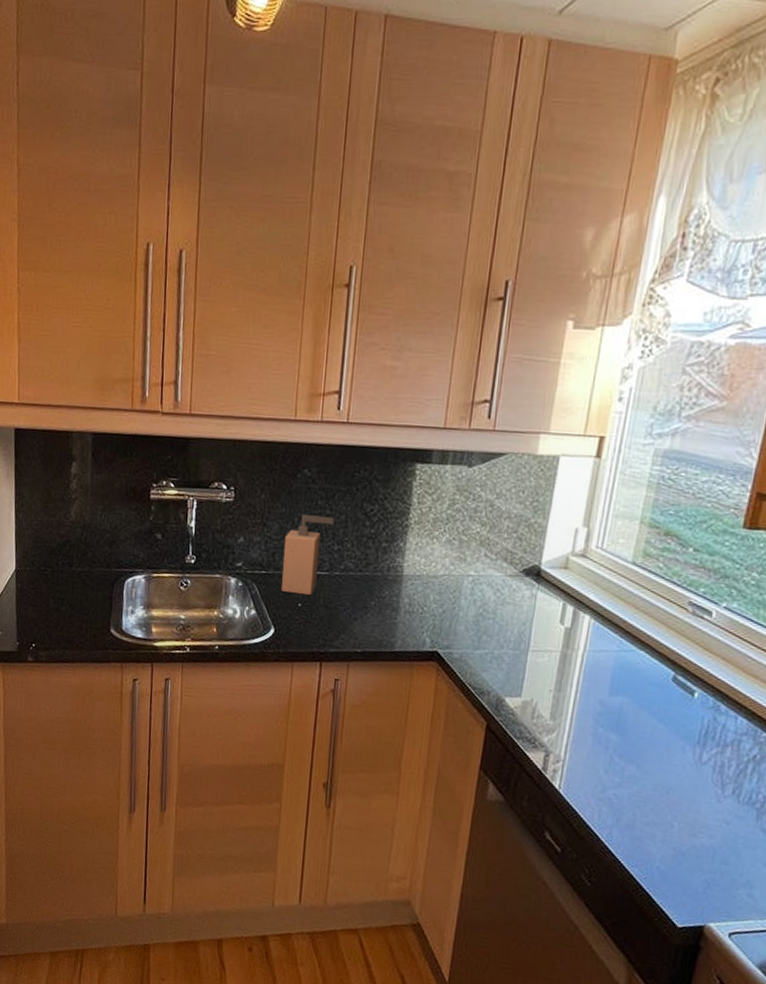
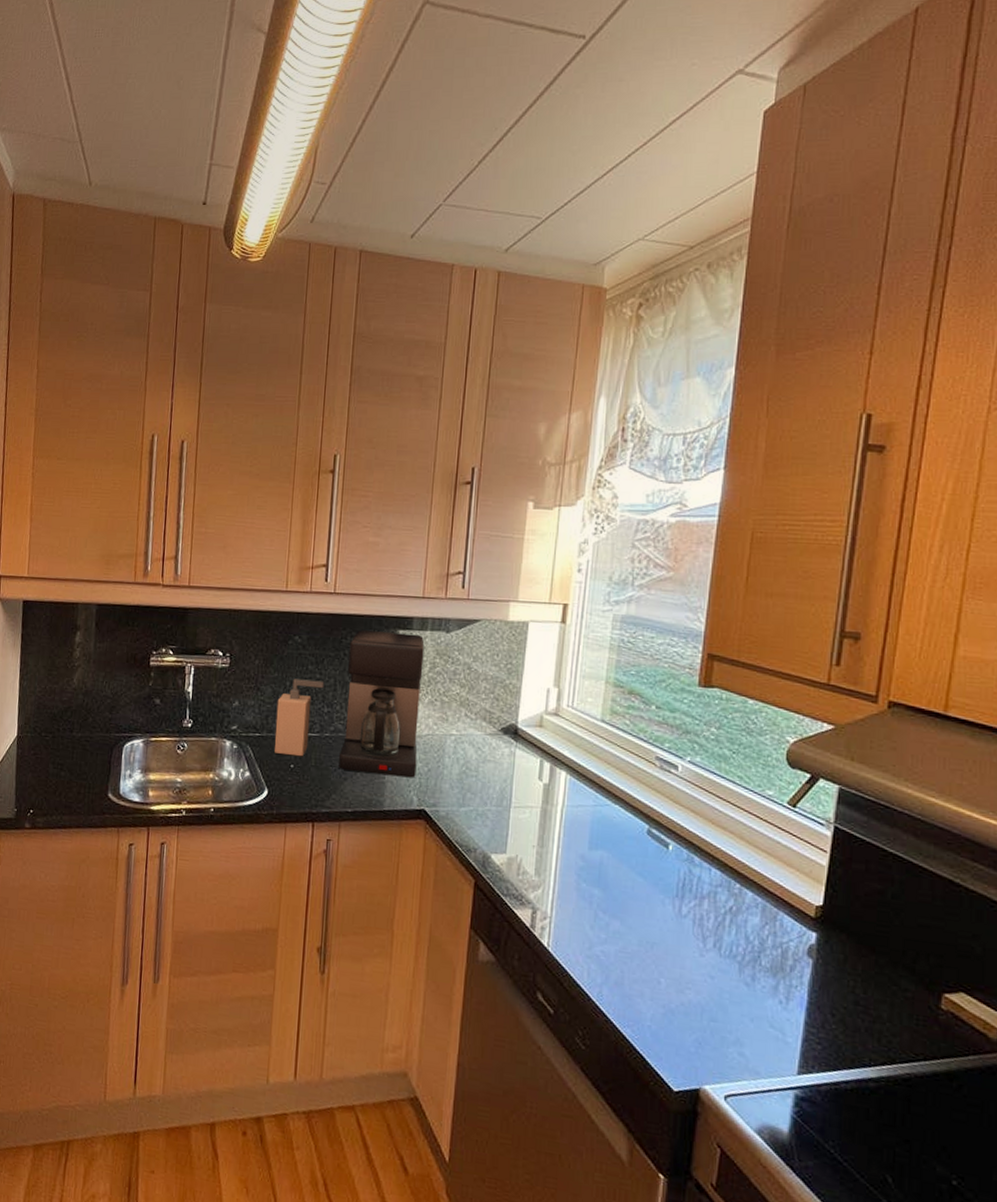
coffee maker: none [348,463,444,620] -> present [339,630,425,778]

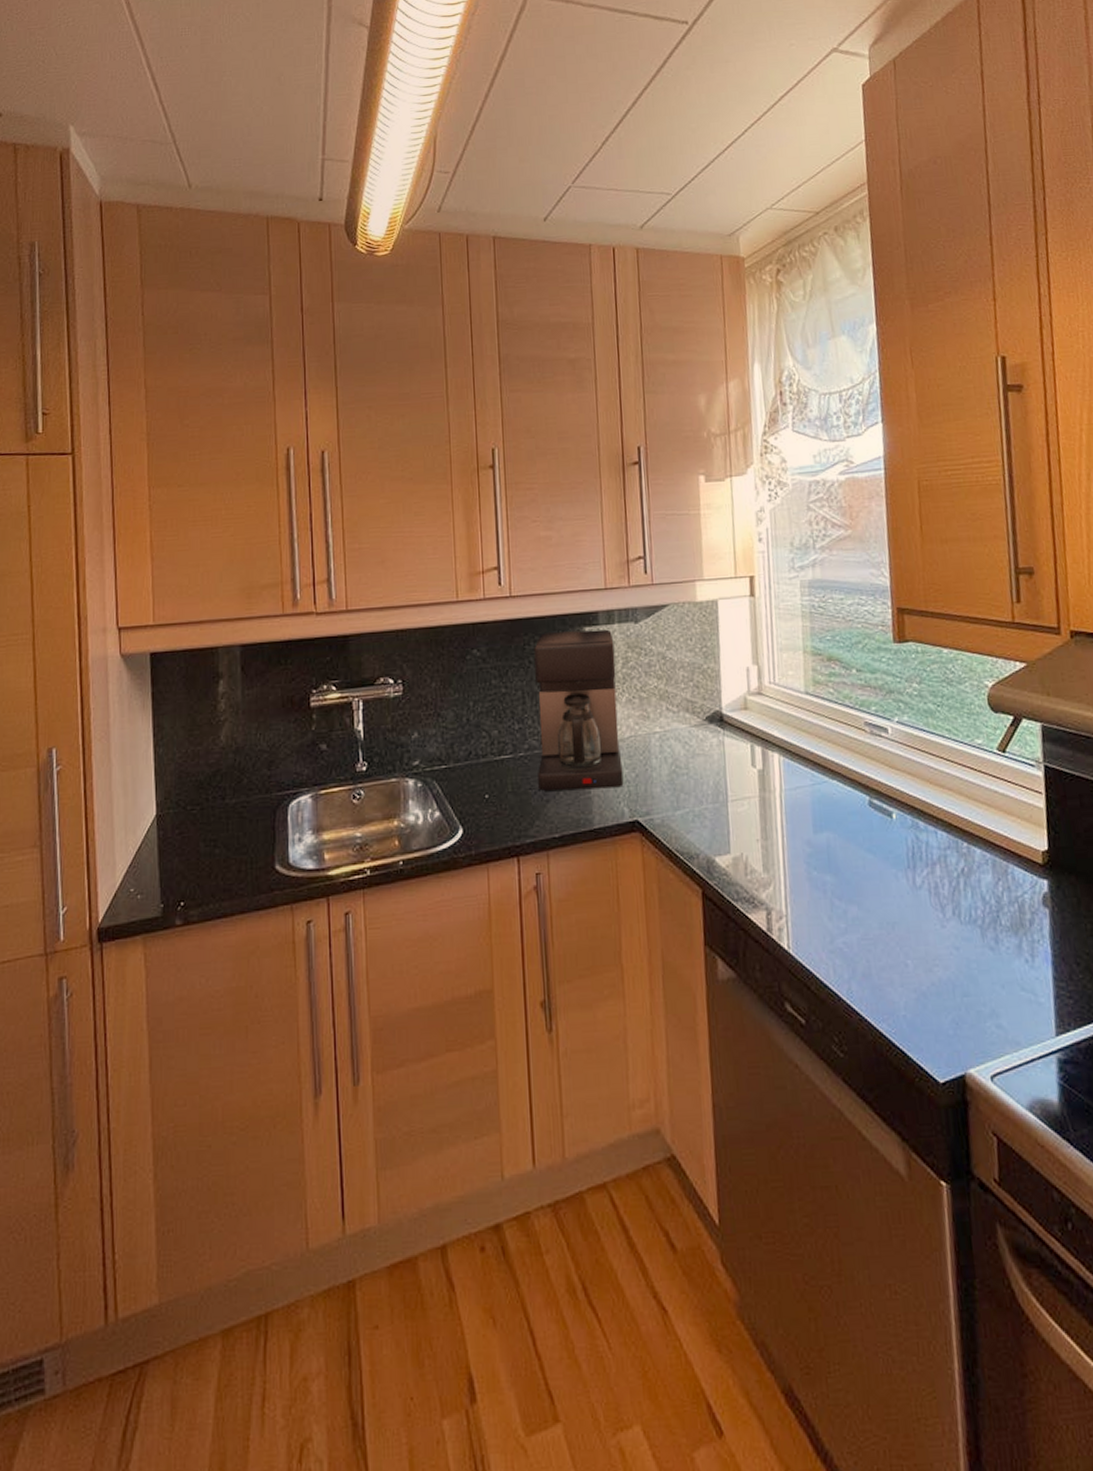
soap dispenser: present [275,678,325,757] -> none [461,695,512,785]

